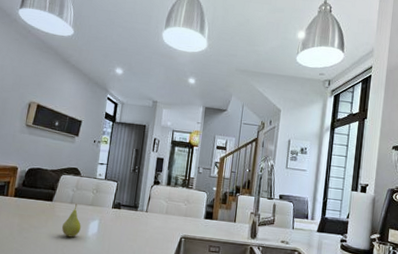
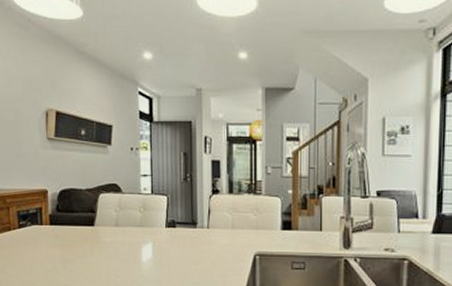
fruit: present [61,204,81,238] -> none [110,226,133,266]

